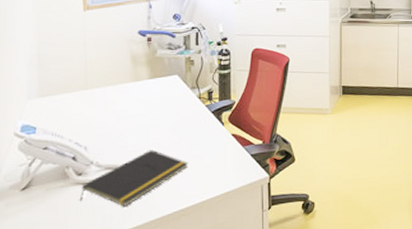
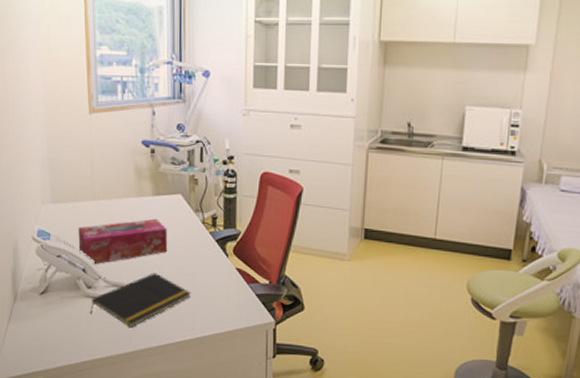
tissue box: none [68,99,165,151] -> present [78,218,168,265]

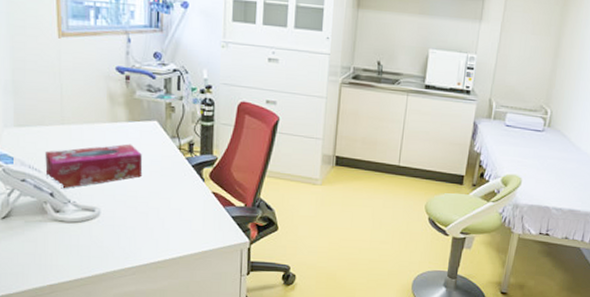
notepad: present [90,273,191,327] -> none [59,196,166,250]

